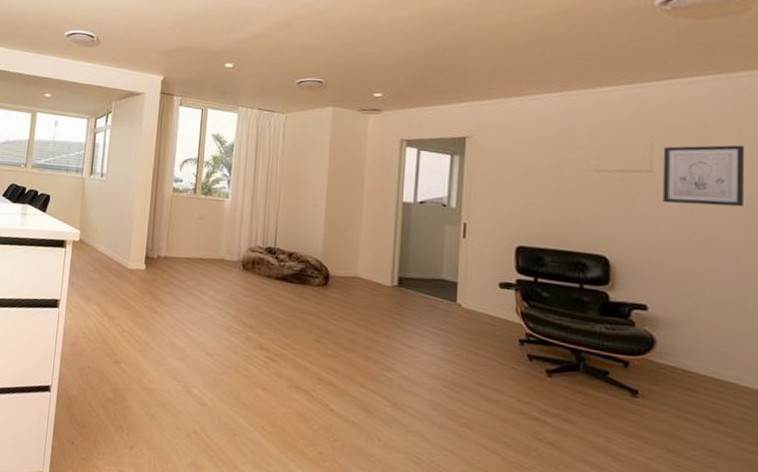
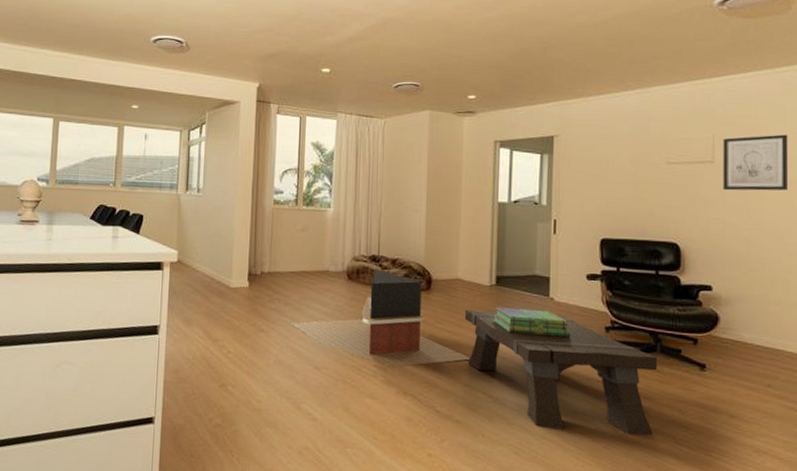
reception desk: none [184,260,369,361] -> present [290,268,471,367]
coffee table: none [362,308,579,461] -> present [464,309,657,436]
stack of books: none [394,309,480,347] -> present [493,307,571,338]

